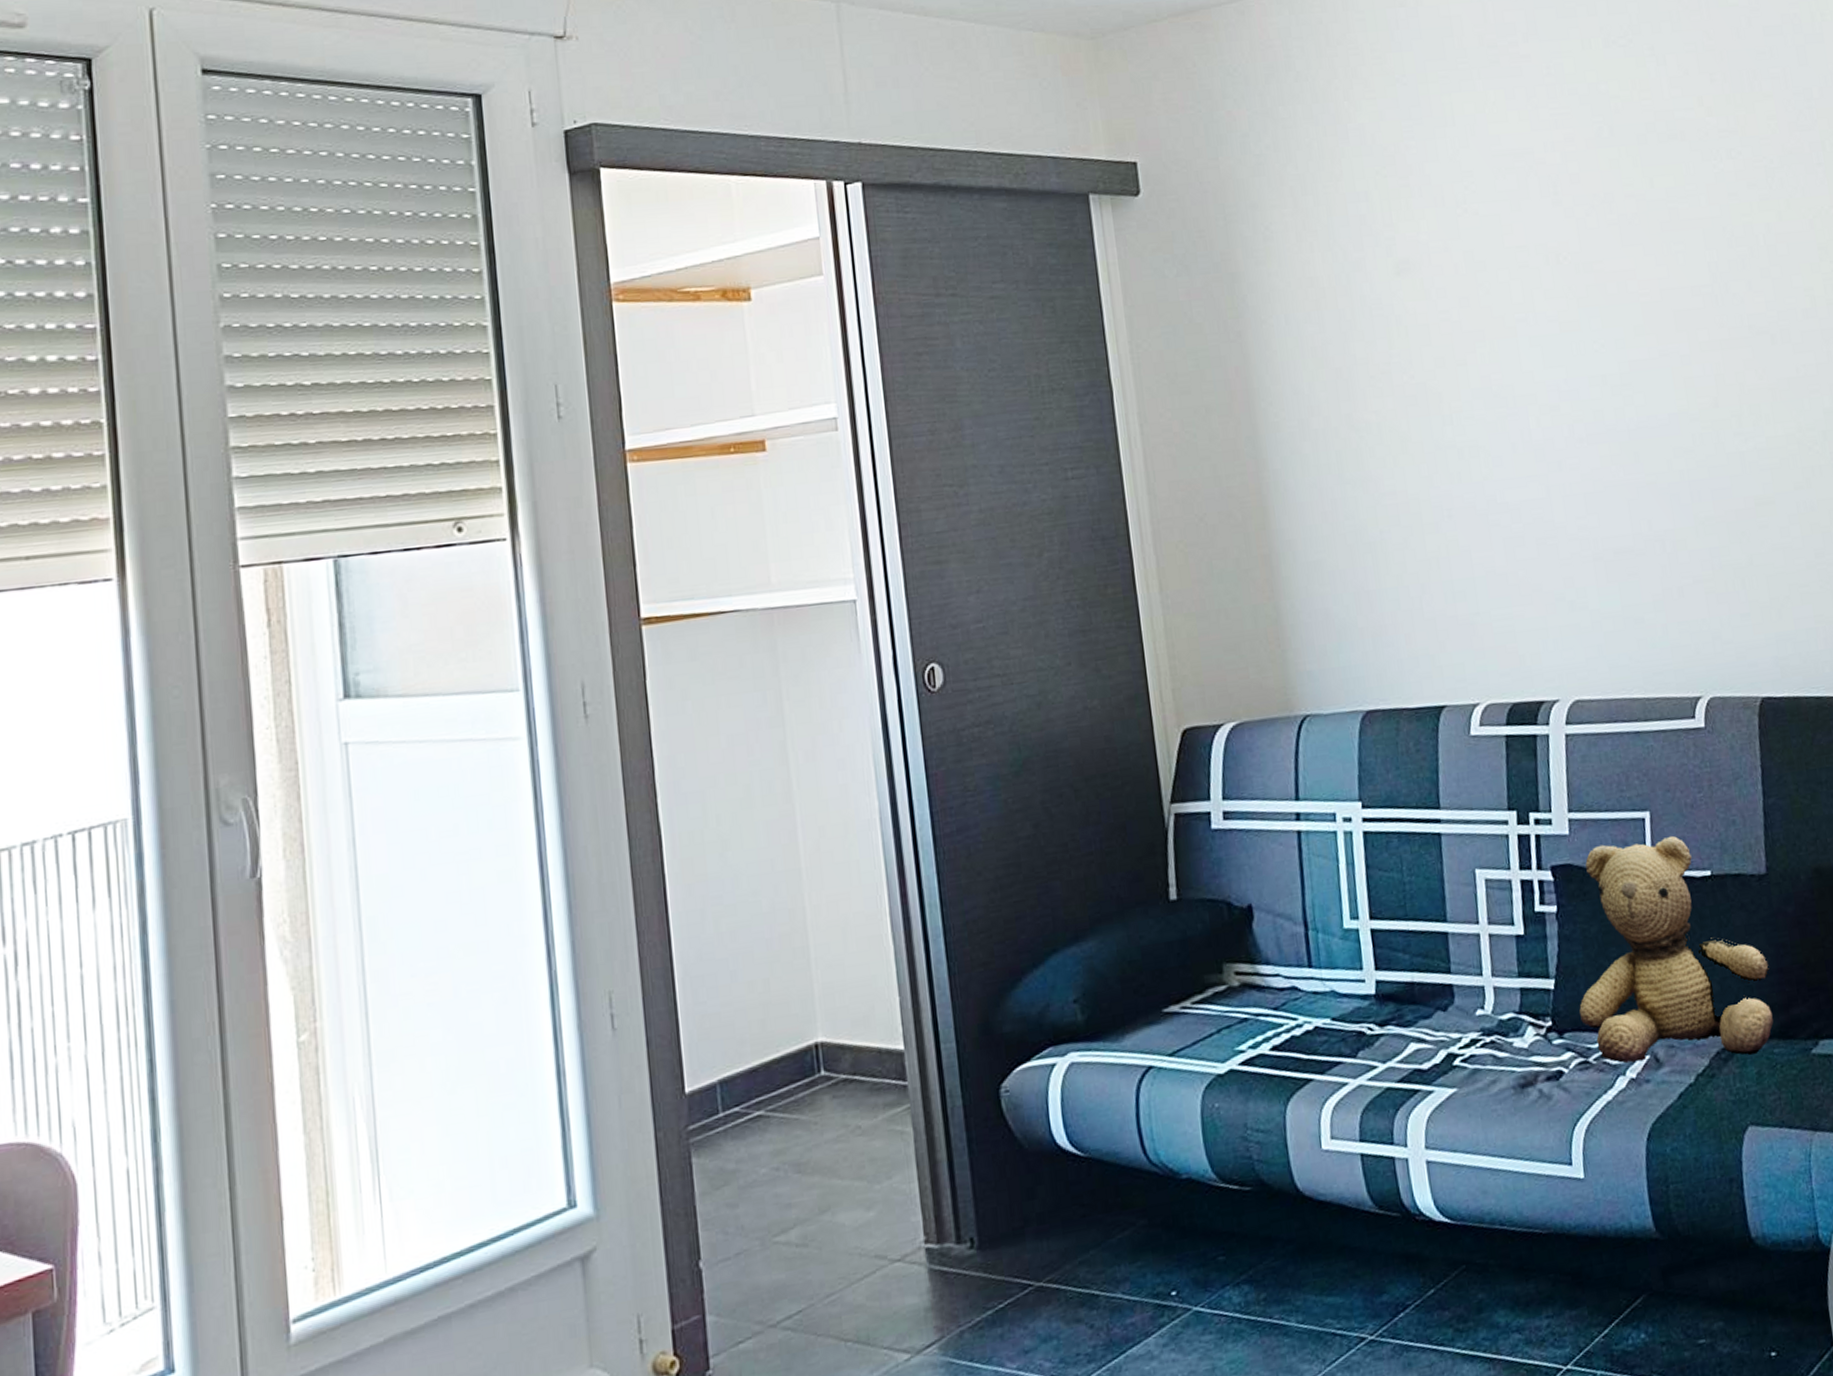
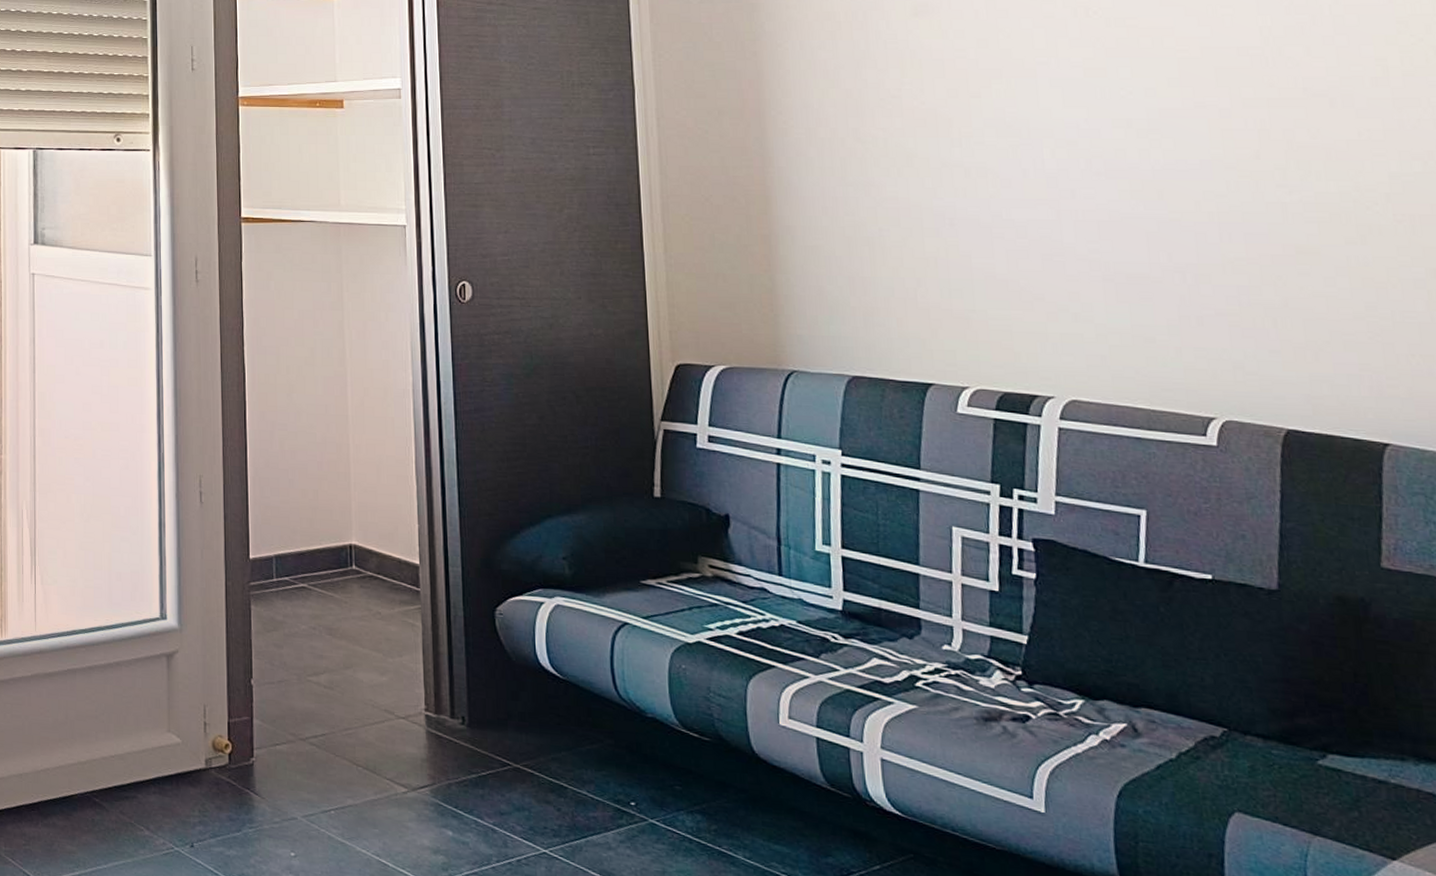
teddy bear: present [1579,835,1774,1064] -> none [1053,530,1274,749]

